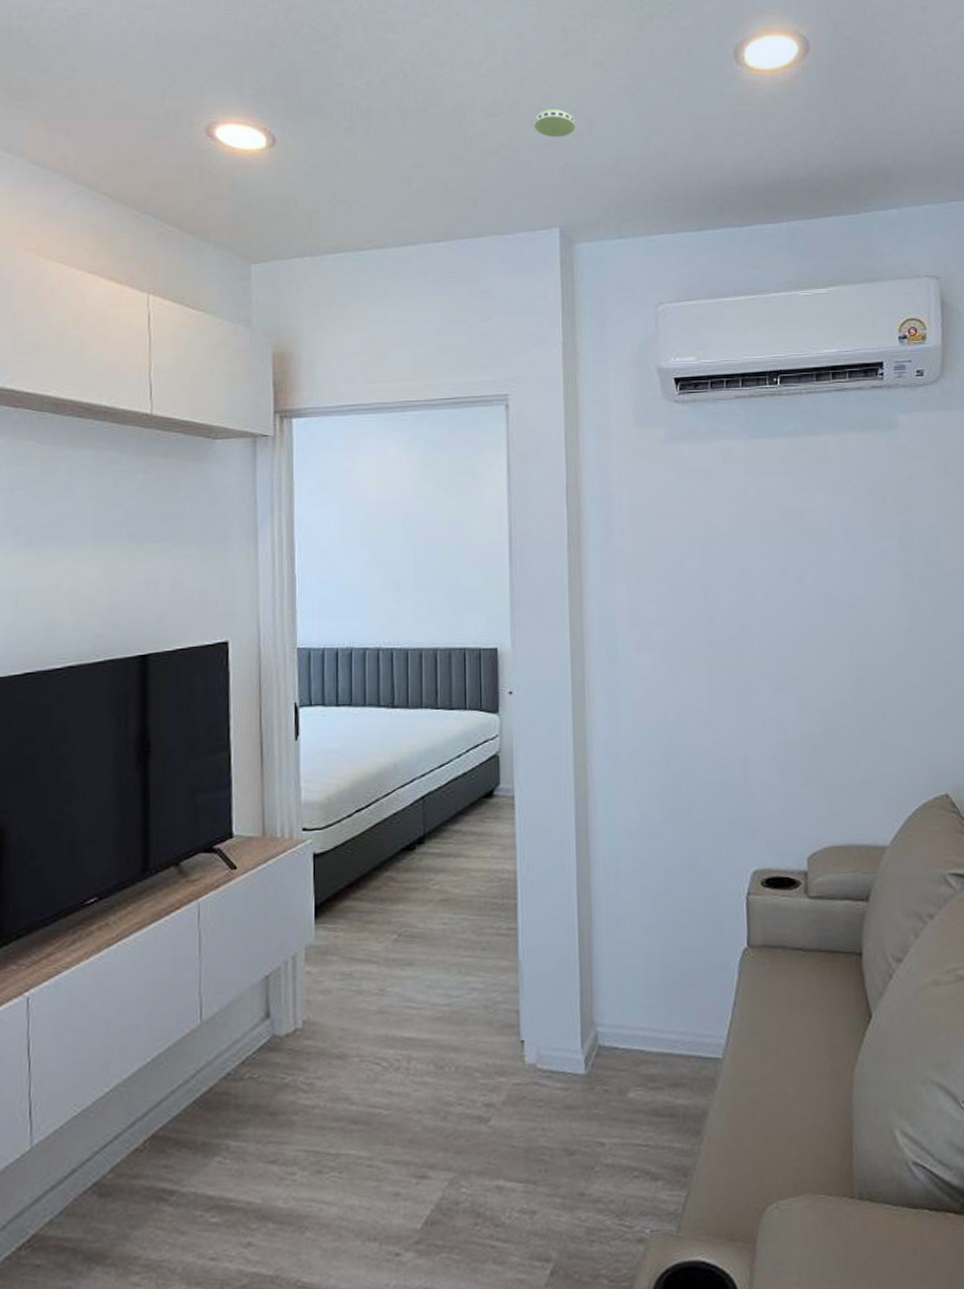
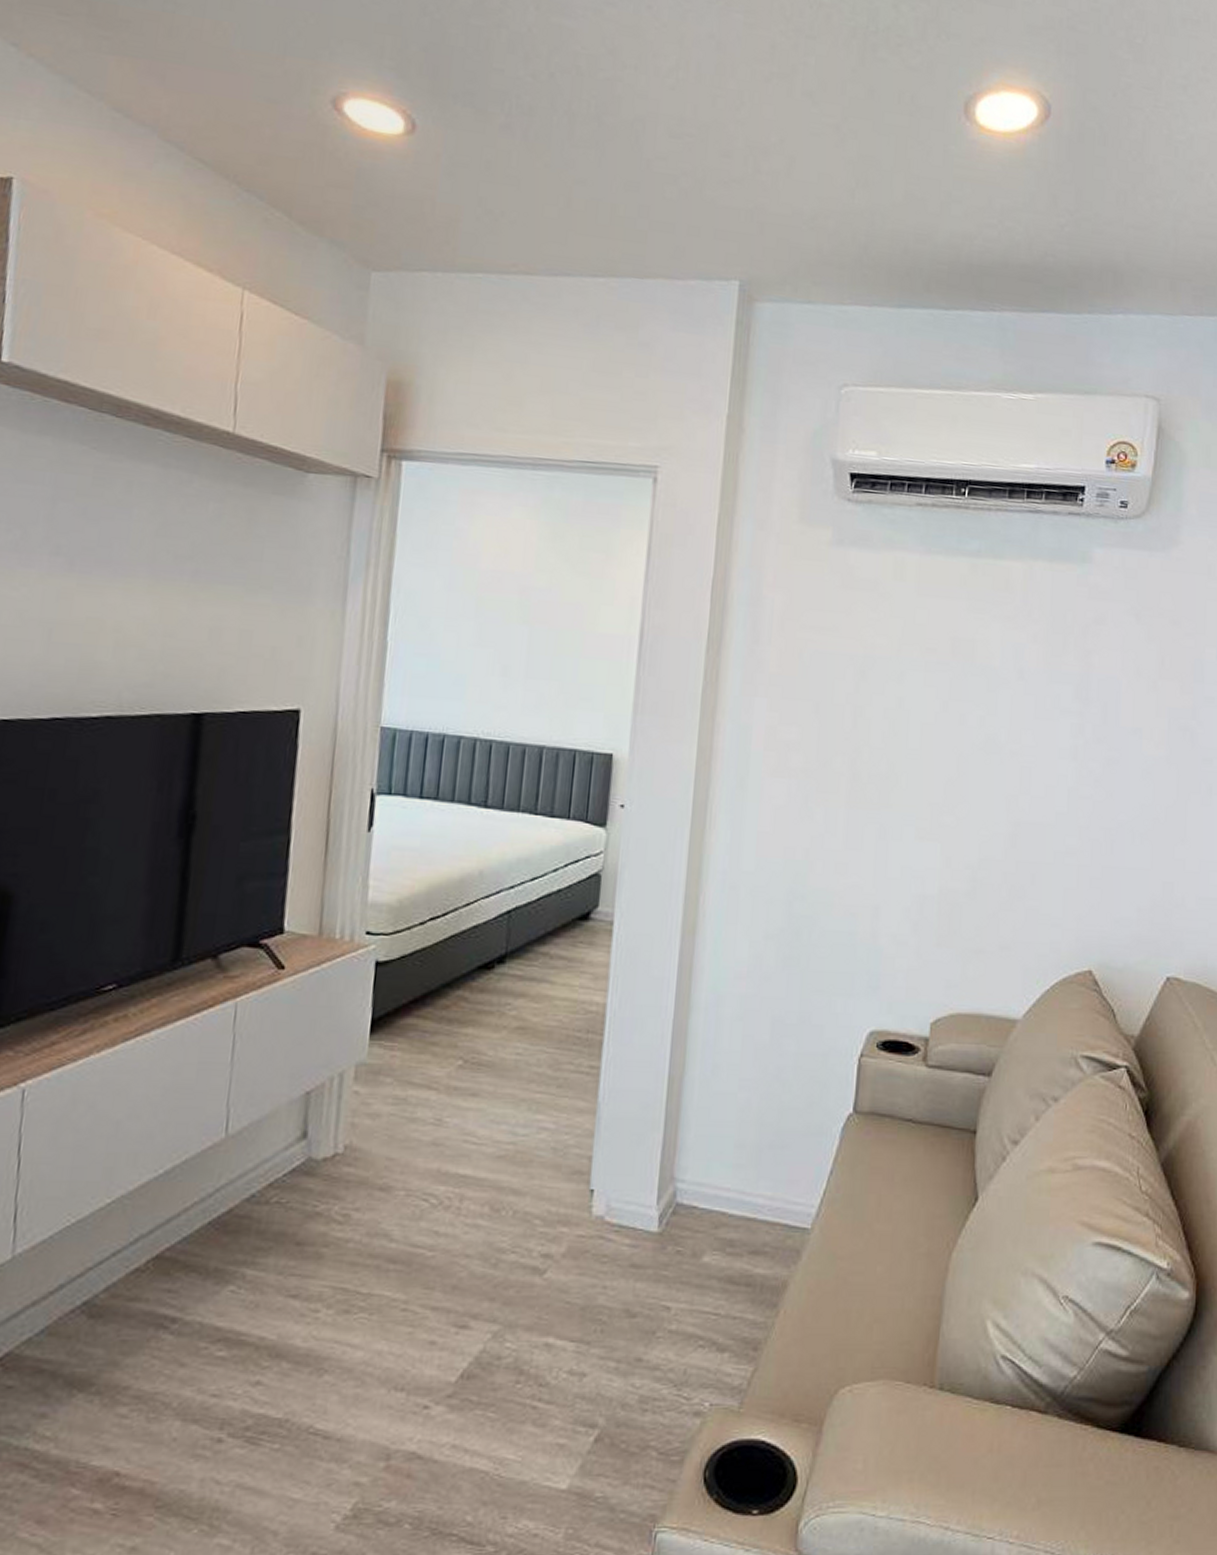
smoke detector: present [534,109,576,138] -> none [724,139,773,175]

